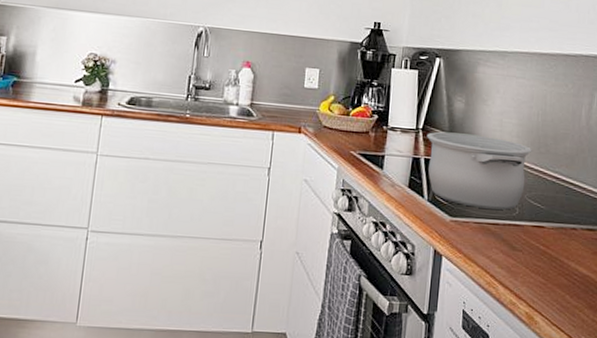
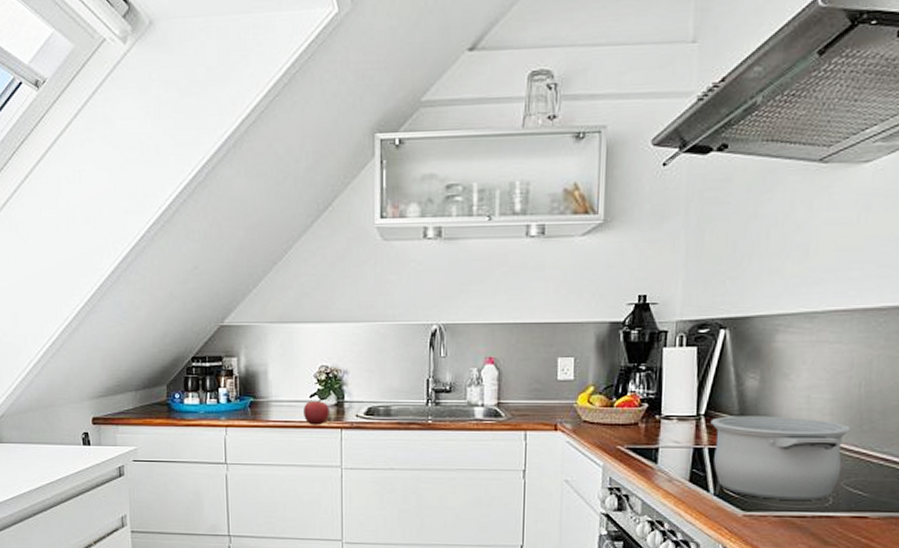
fruit: none [66,84,93,111] -> present [304,398,329,425]

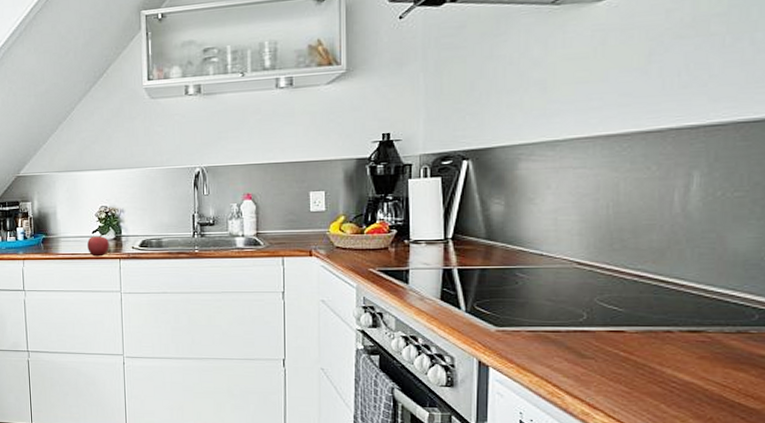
cooking pot: present [710,416,852,501] -> none [458,238,602,317]

